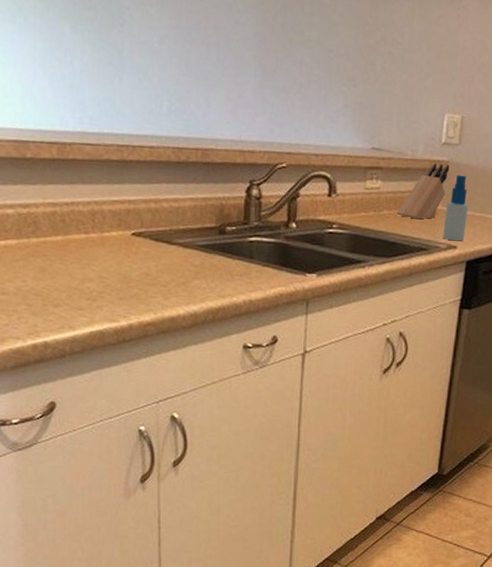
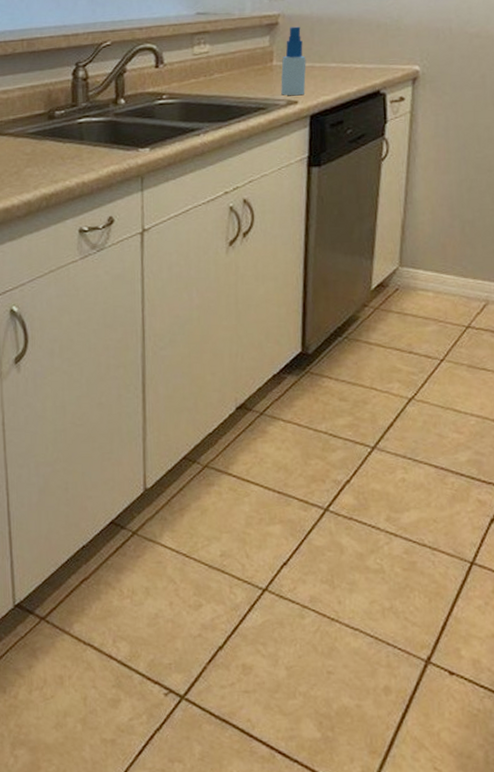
knife block: present [397,163,450,219] -> none [229,17,281,79]

